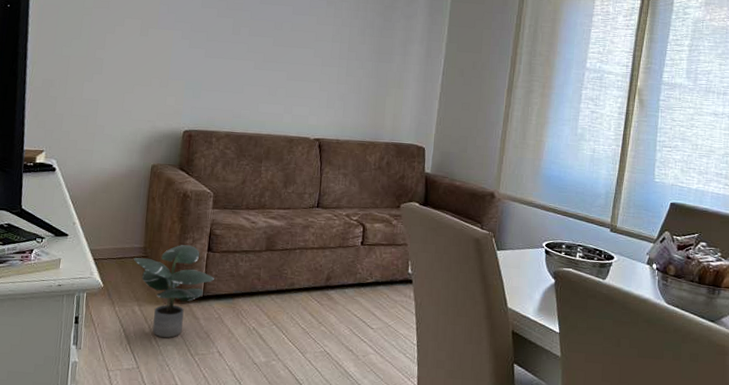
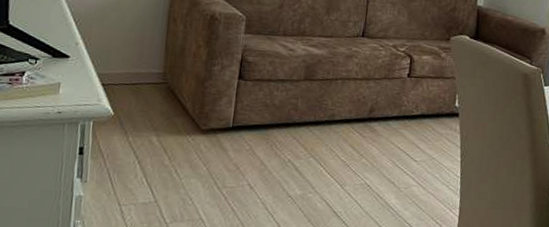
potted plant: present [134,245,215,338] -> none [151,71,247,171]

